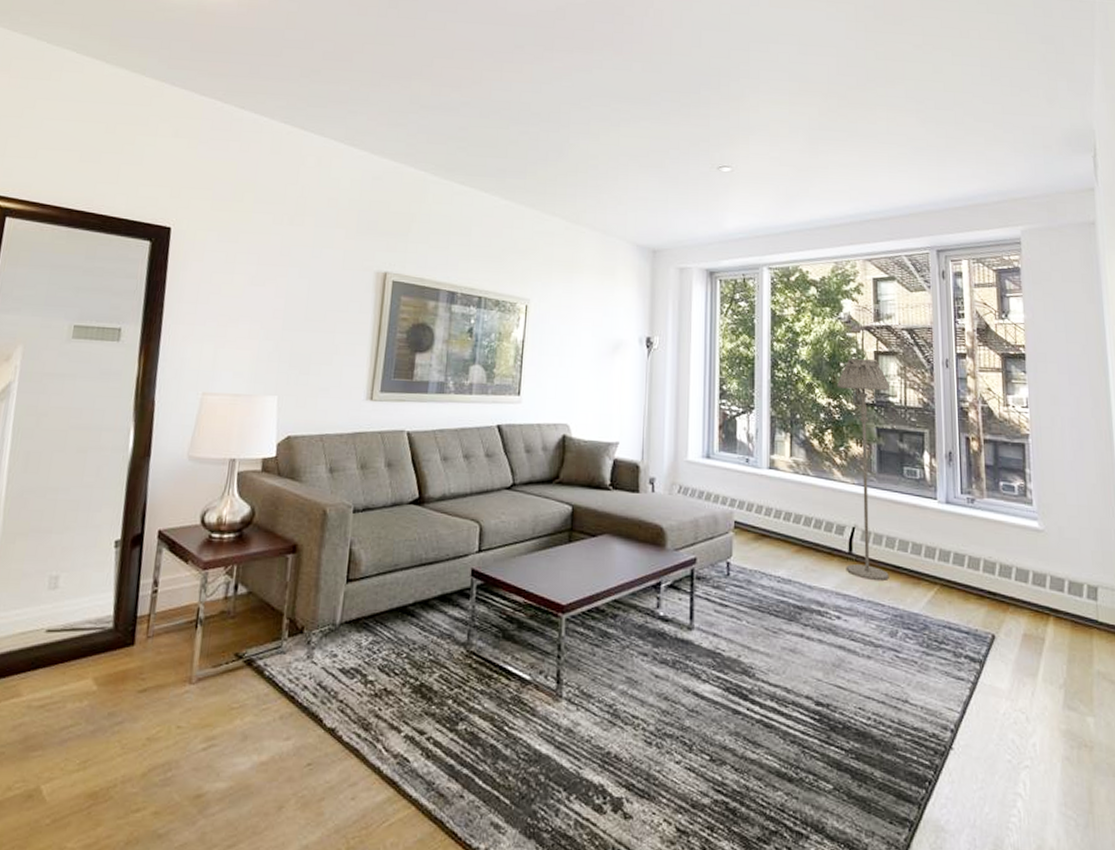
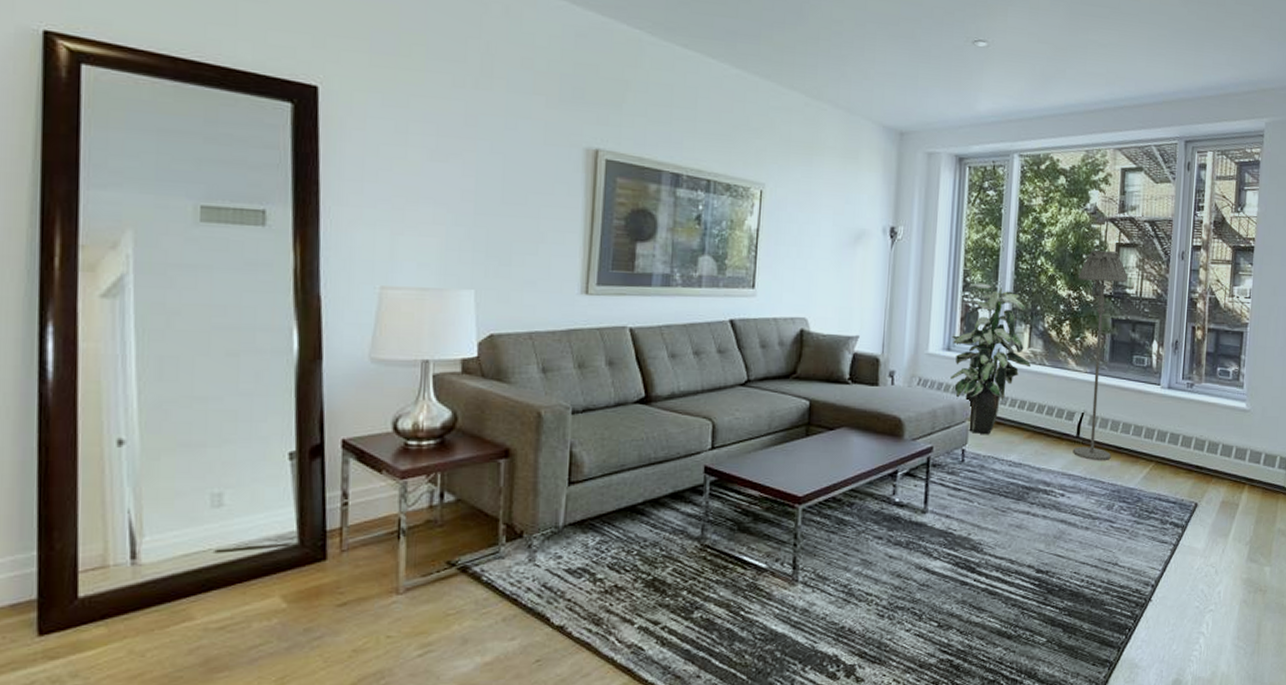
indoor plant: none [710,391,793,548] -> present [949,283,1031,435]

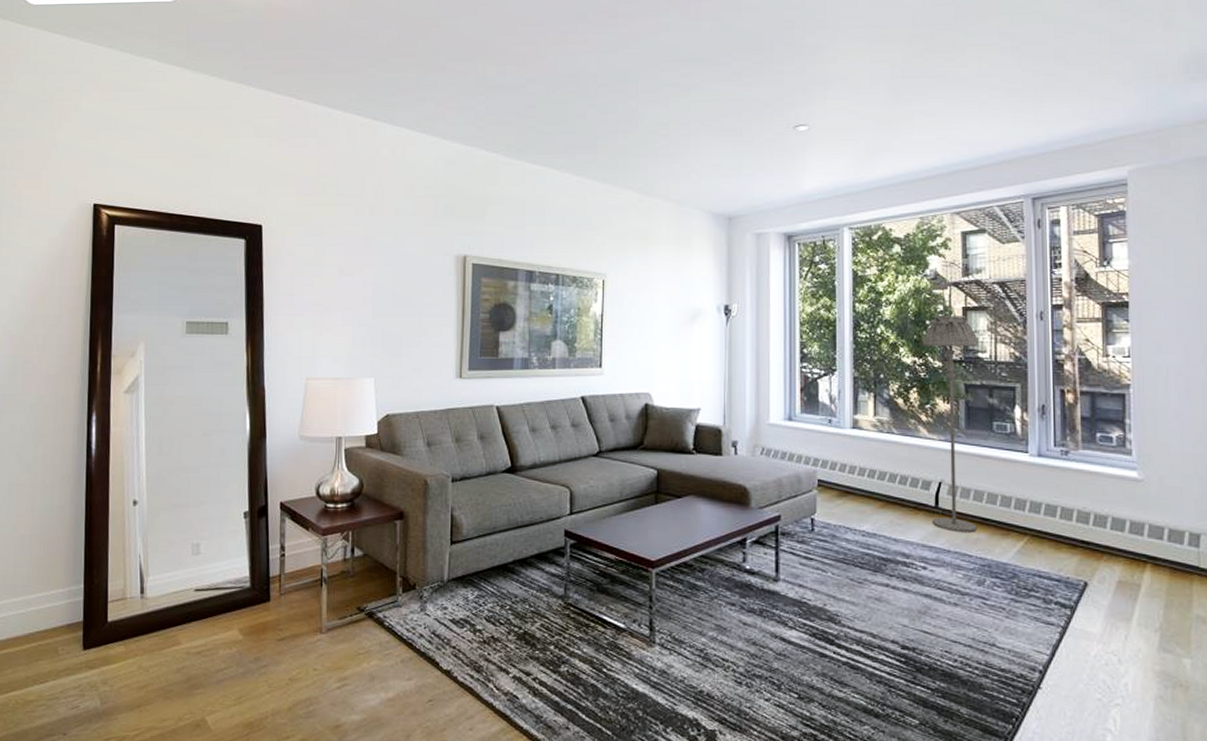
indoor plant: present [949,283,1031,435] -> none [792,354,878,504]

